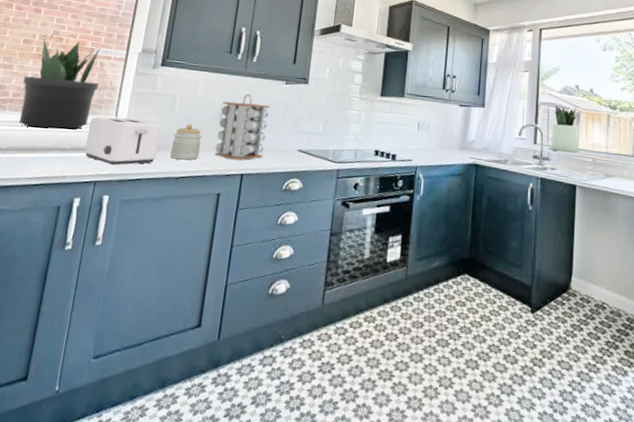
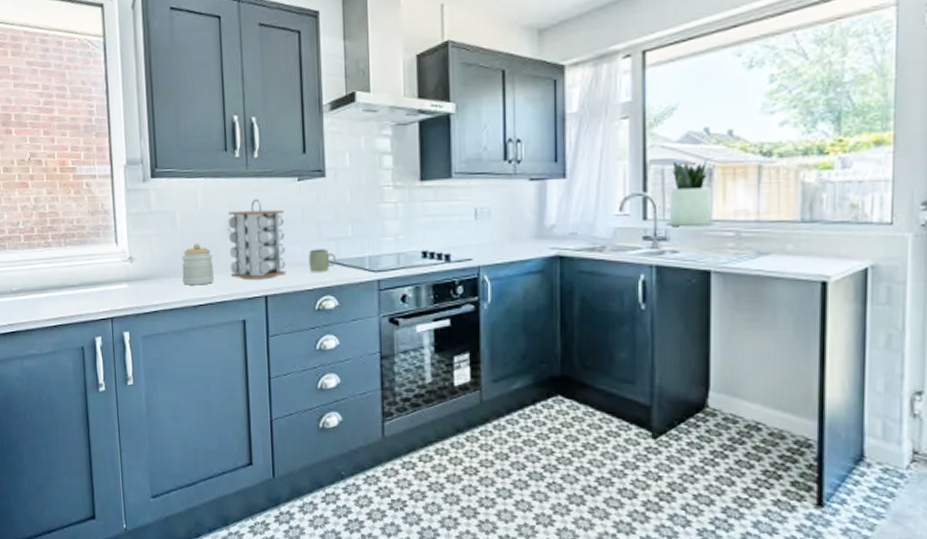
planter: present [18,38,101,130] -> none [14,162,90,266]
toaster: present [85,116,161,166] -> none [91,243,168,299]
mug: none [283,139,306,159] -> present [308,249,336,272]

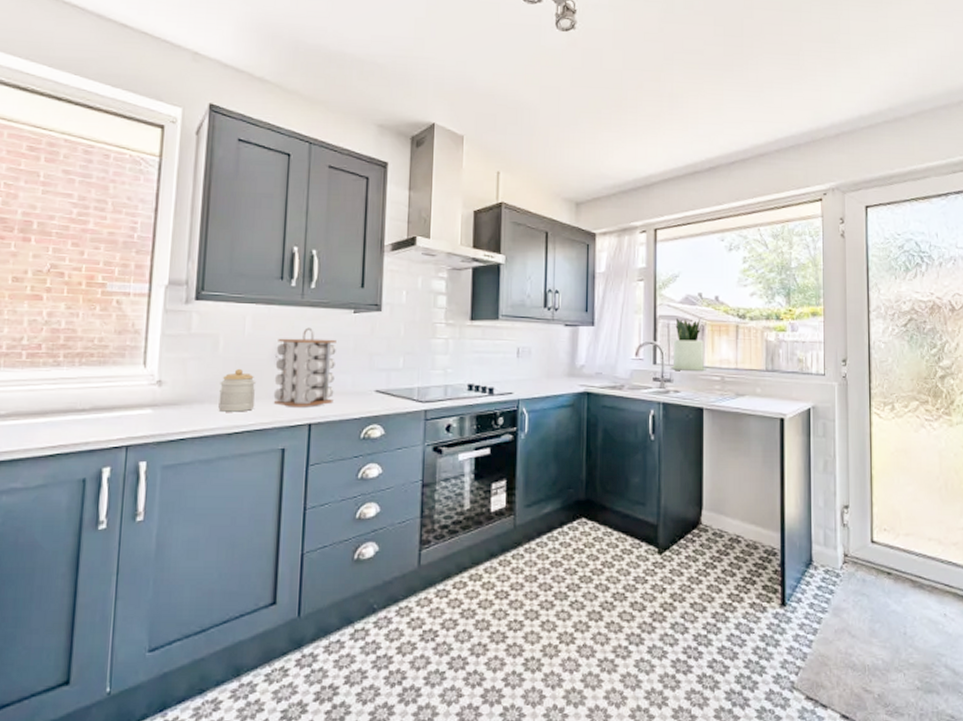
mug: present [308,249,336,272] -> none [357,379,385,401]

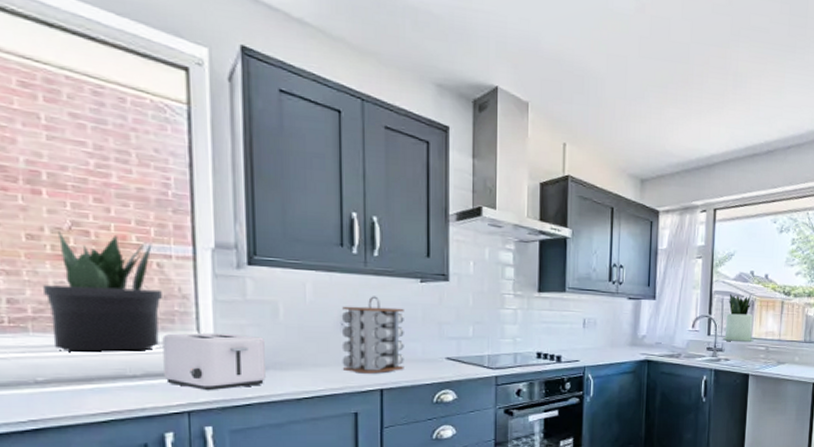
planter: none [18,273,117,387] -> present [43,231,162,353]
toaster: none [109,366,203,425] -> present [162,332,266,391]
jar: present [218,368,257,412] -> none [284,335,324,378]

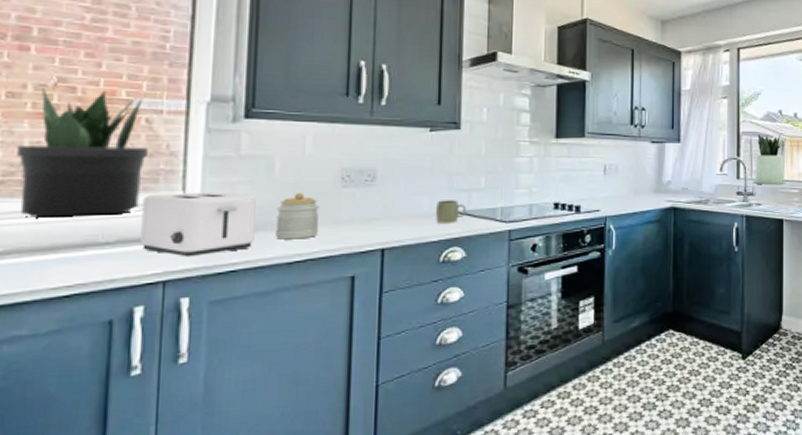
jar: none [284,335,324,378] -> present [276,192,320,240]
spice rack: present [341,296,404,374] -> none [340,147,411,232]
mug: none [427,347,456,368] -> present [435,200,466,223]

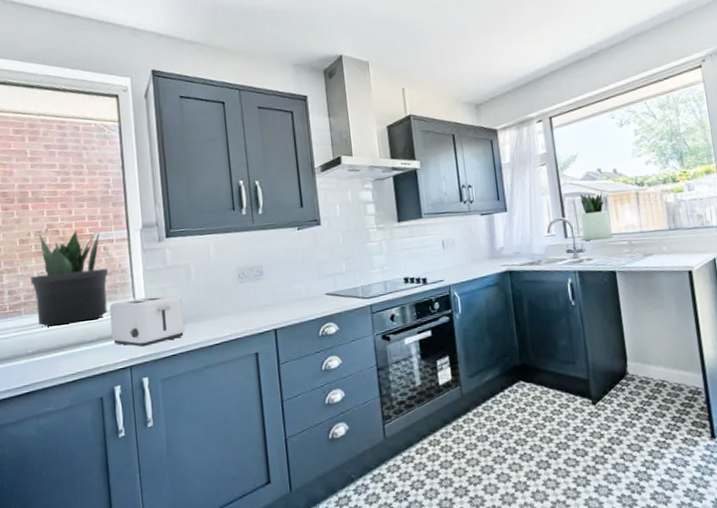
jar: present [276,192,320,240] -> none [197,290,228,329]
mug: present [435,200,466,223] -> none [310,284,334,305]

